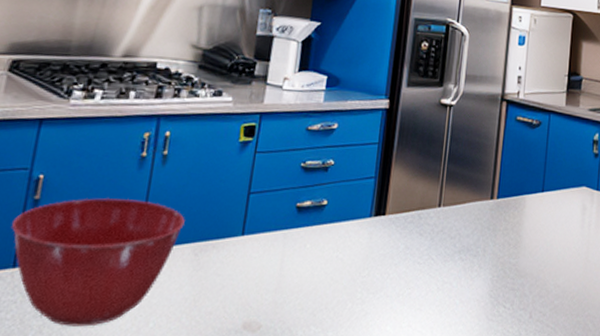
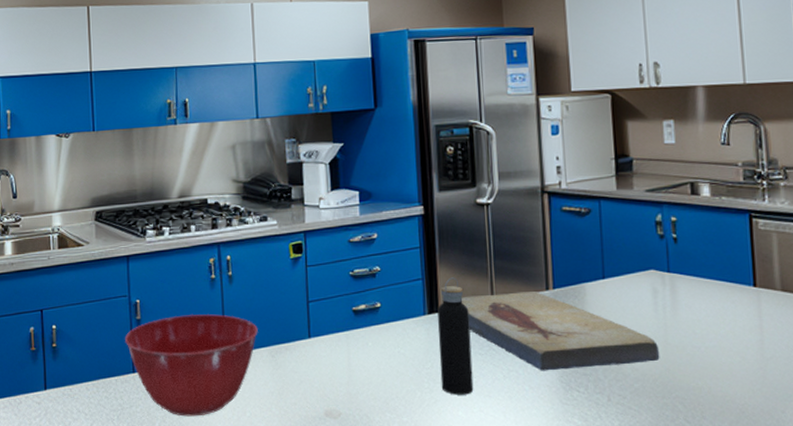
water bottle: none [374,178,415,308] -> present [437,277,474,395]
fish fossil: none [410,199,581,284] -> present [461,291,660,371]

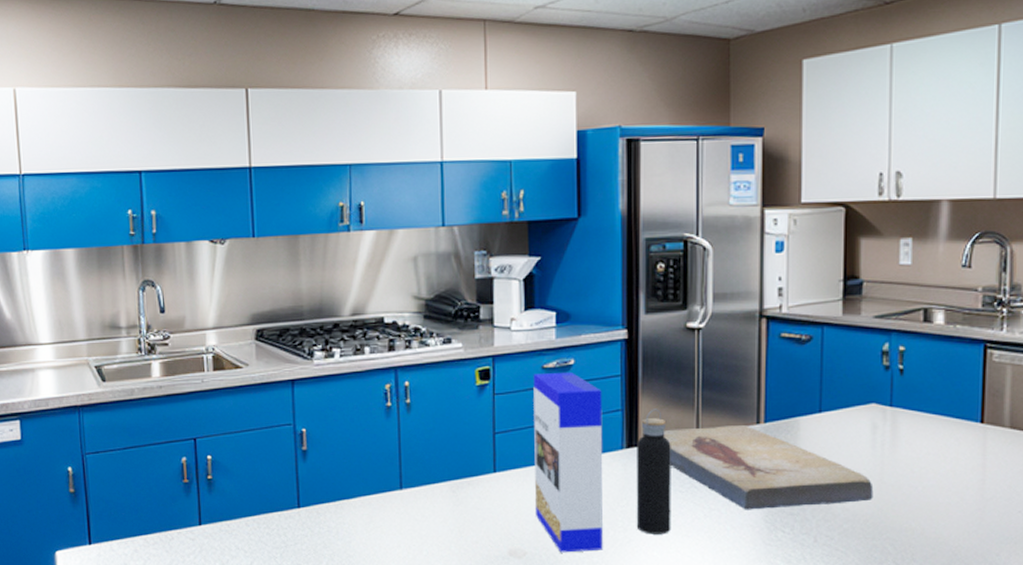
mixing bowl: present [125,314,258,417] -> none [289,445,438,555]
cereal box: none [341,245,412,413] -> present [533,371,603,553]

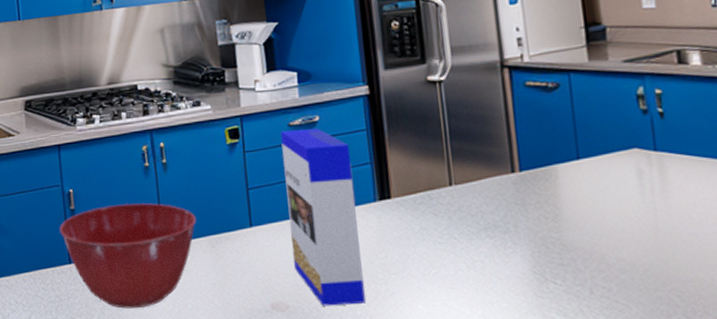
mixing bowl: none [289,445,438,555] -> present [60,203,196,309]
water bottle: present [636,409,671,534] -> none [389,161,435,287]
fish fossil: present [664,425,874,510] -> none [416,174,650,261]

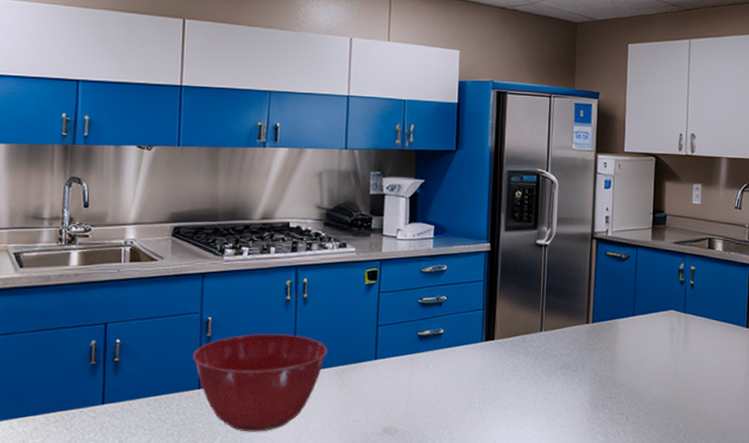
cereal box: present [280,128,366,306] -> none [408,276,468,430]

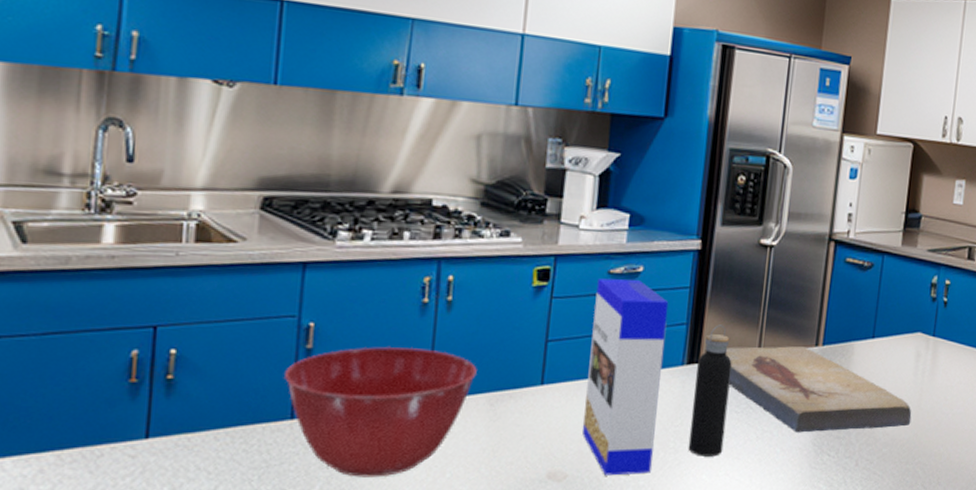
cereal box: none [408,276,468,430] -> present [583,278,669,476]
water bottle: none [490,309,520,414] -> present [688,324,732,457]
fish fossil: none [515,324,671,394] -> present [726,346,912,433]

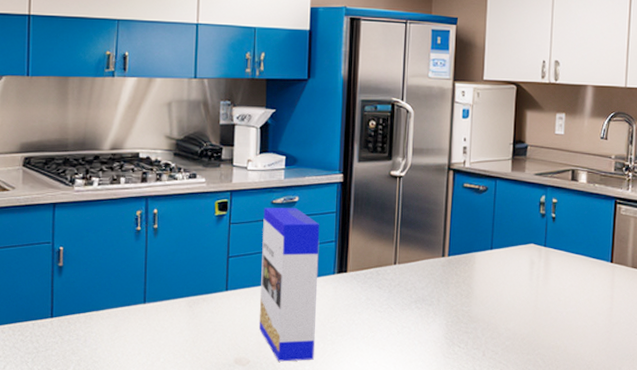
mixing bowl: present [285,347,477,478] -> none [45,264,178,361]
water bottle: present [688,324,732,457] -> none [342,241,374,347]
fish fossil: present [726,346,912,433] -> none [368,257,530,328]

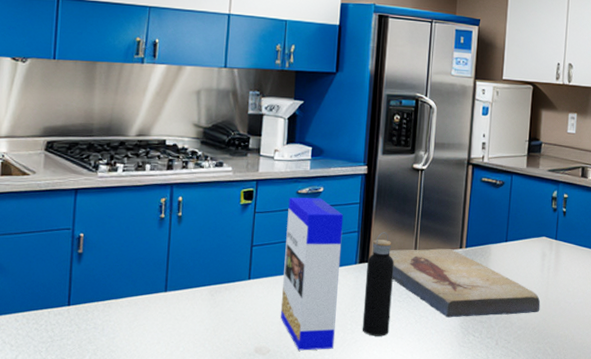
water bottle: none [342,241,374,347] -> present [362,232,394,336]
fish fossil: none [368,257,530,328] -> present [389,248,541,318]

